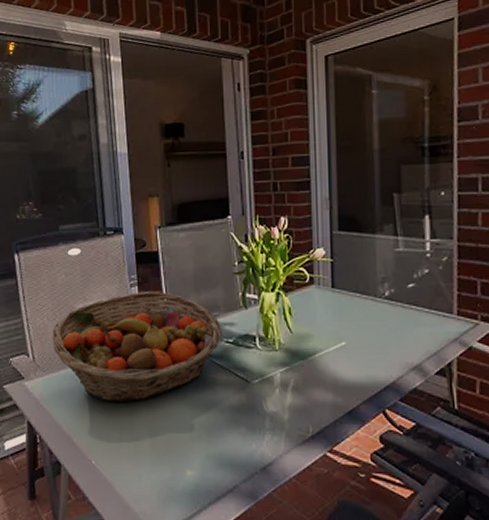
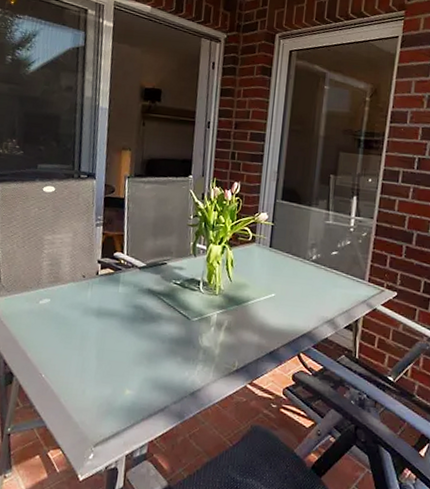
fruit basket: present [52,292,222,402] -> none [19,231,172,327]

